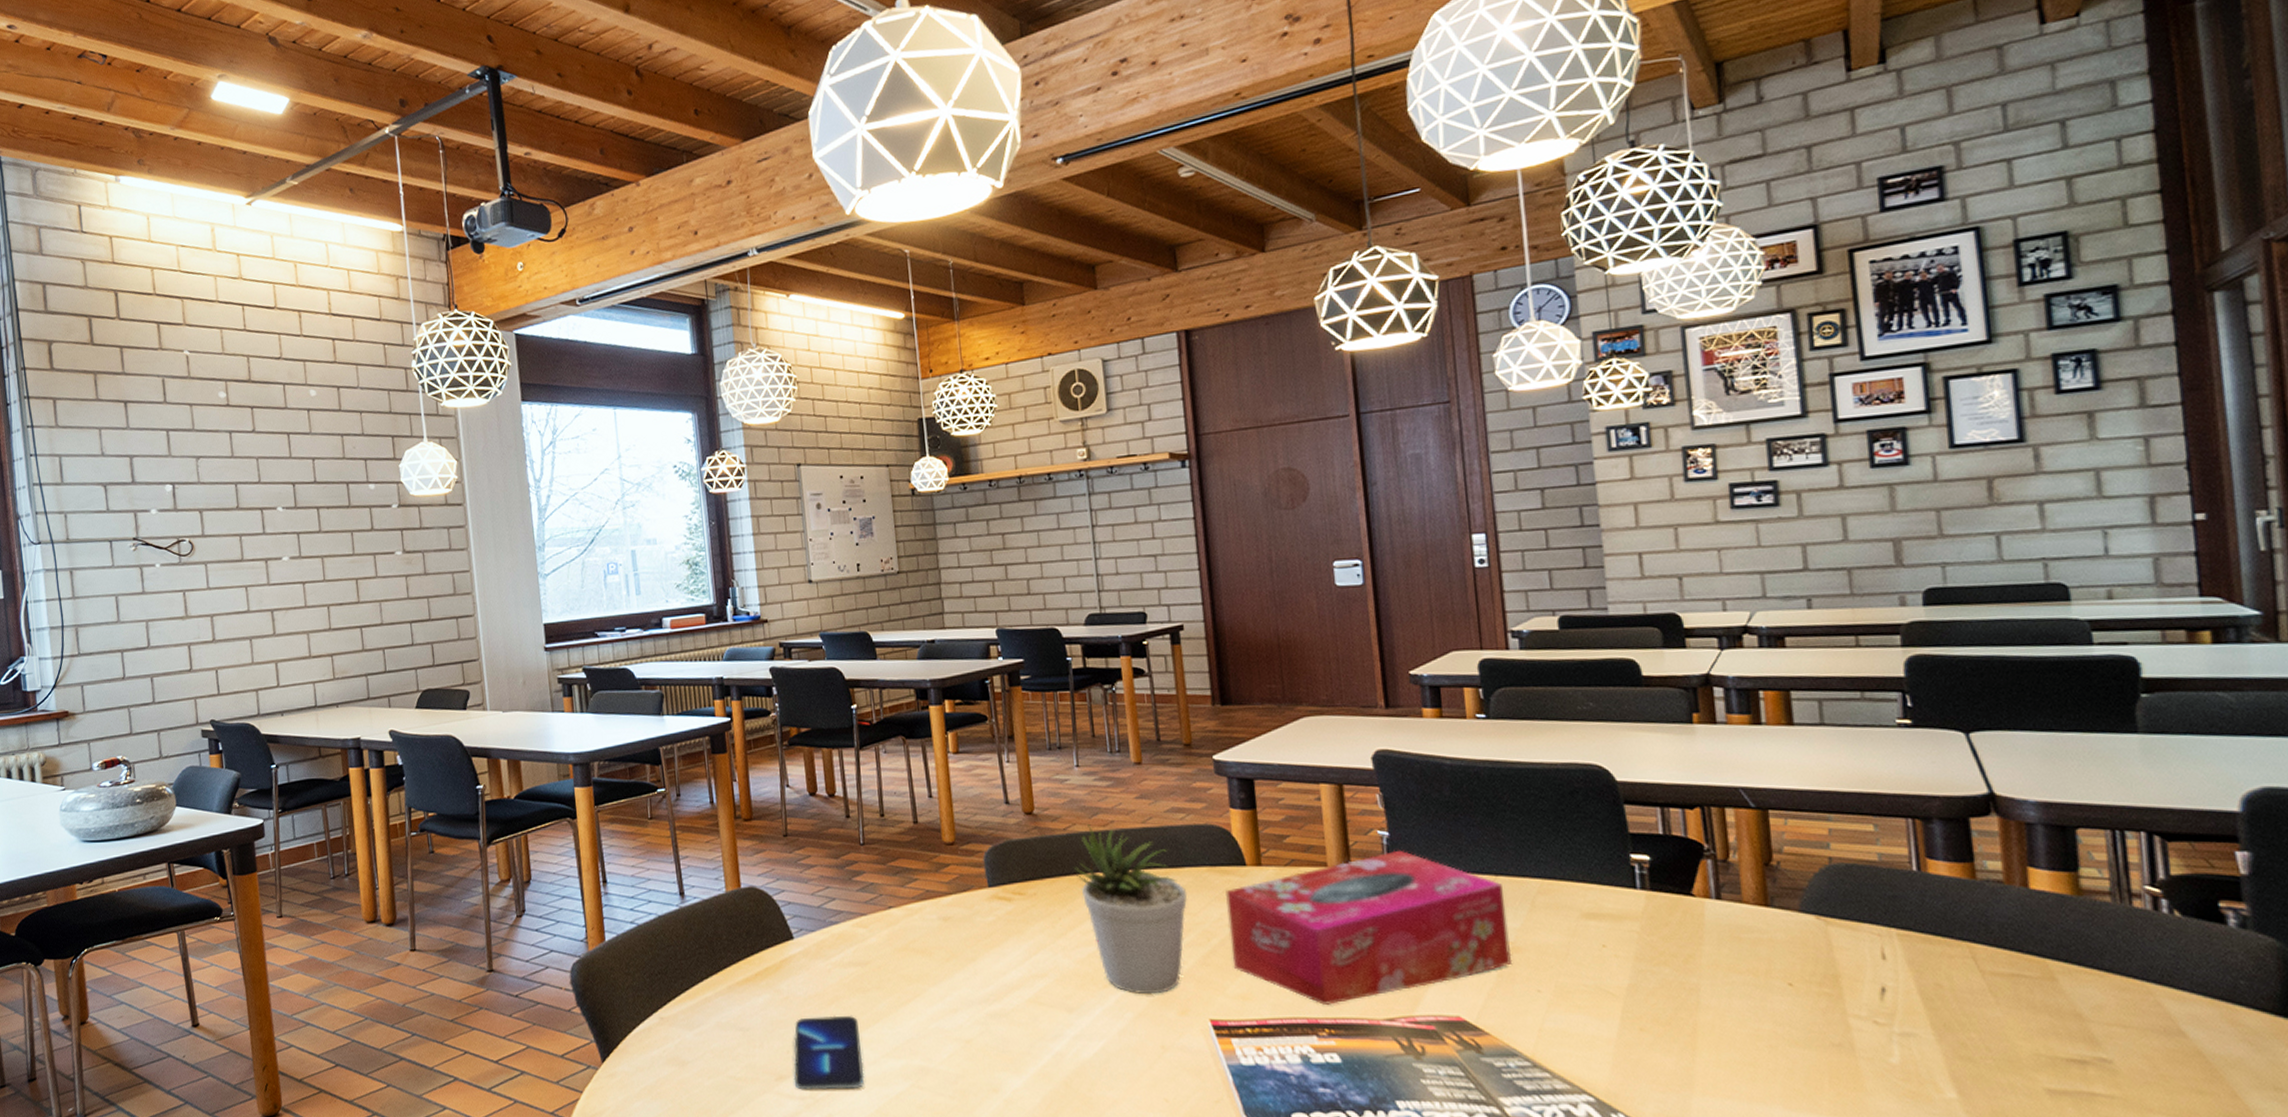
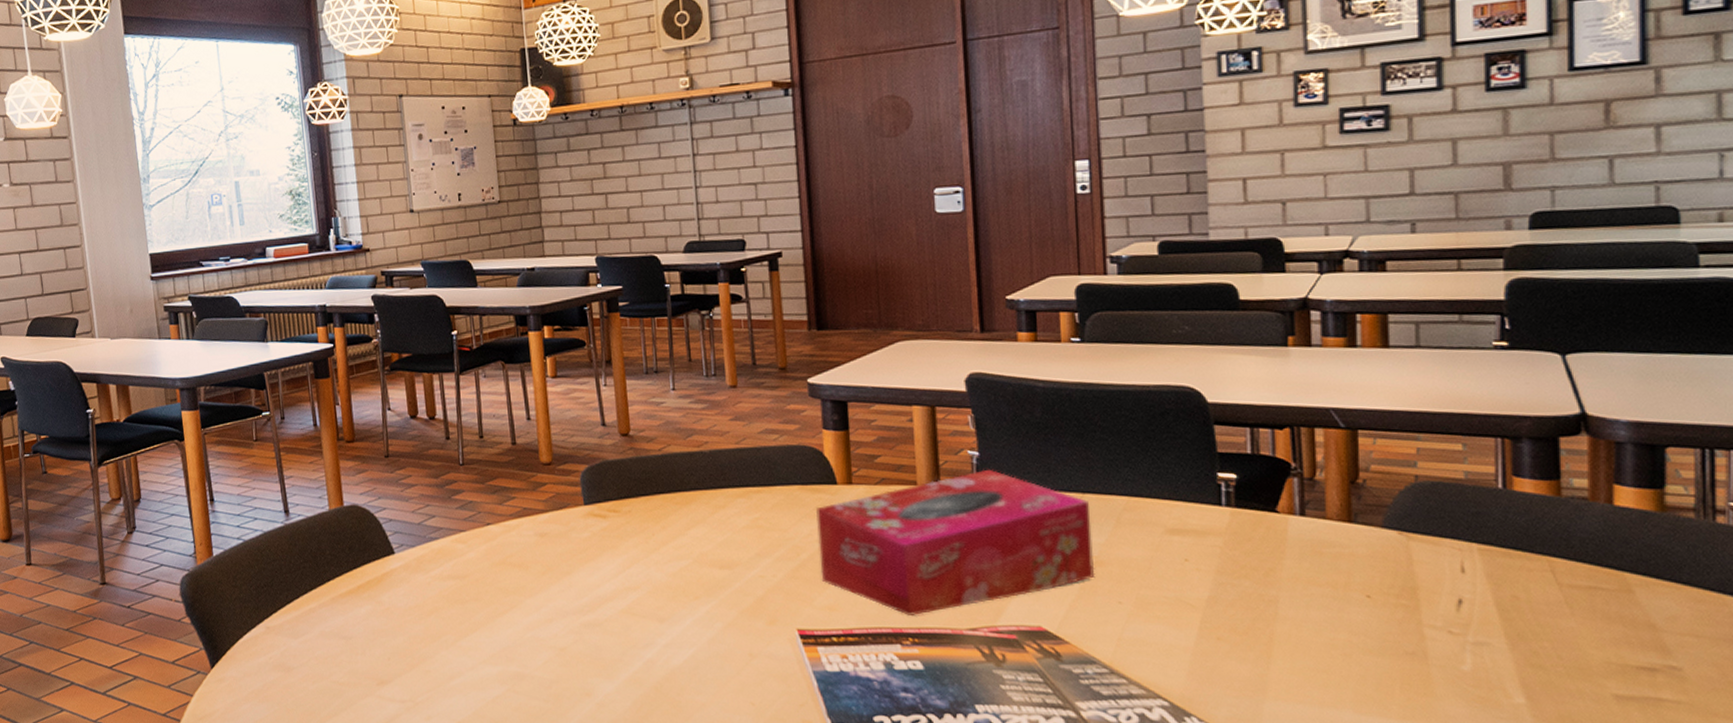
smartphone: present [793,1015,865,1090] -> none [394,624,462,694]
potted plant: present [1074,824,1188,995] -> none [668,445,779,606]

